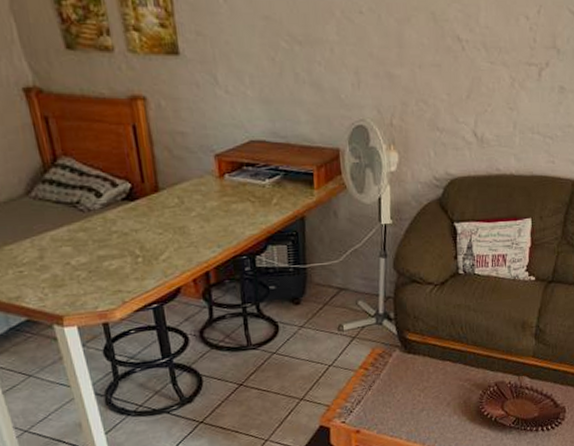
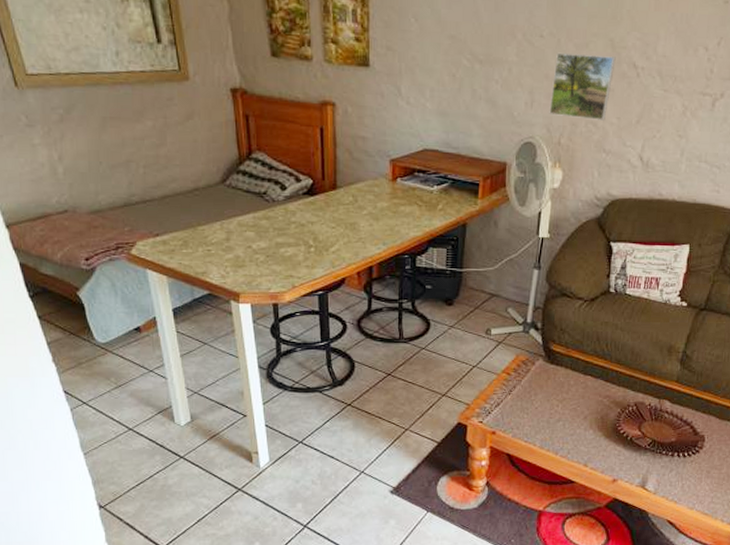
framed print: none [377,29,439,98] -> present [549,52,616,121]

